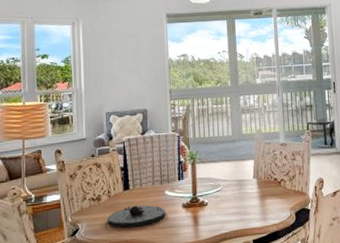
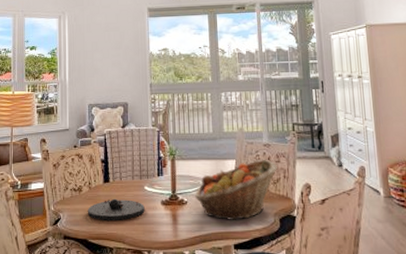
fruit basket: none [215,157,293,218] -> present [195,159,277,220]

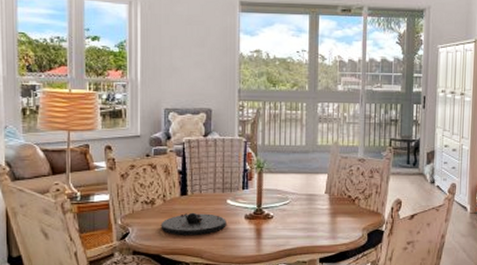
fruit basket: present [195,159,277,220] -> none [282,174,370,235]

